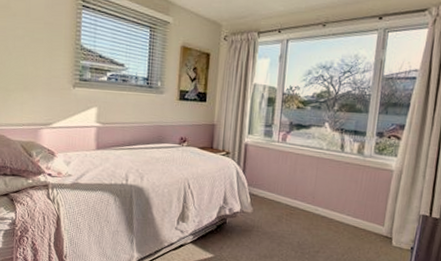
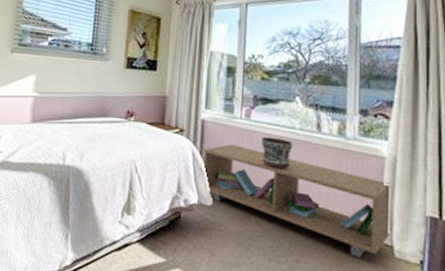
storage bench: none [245,163,397,247] -> present [203,144,392,258]
cup: none [294,156,320,182] -> present [262,136,293,169]

